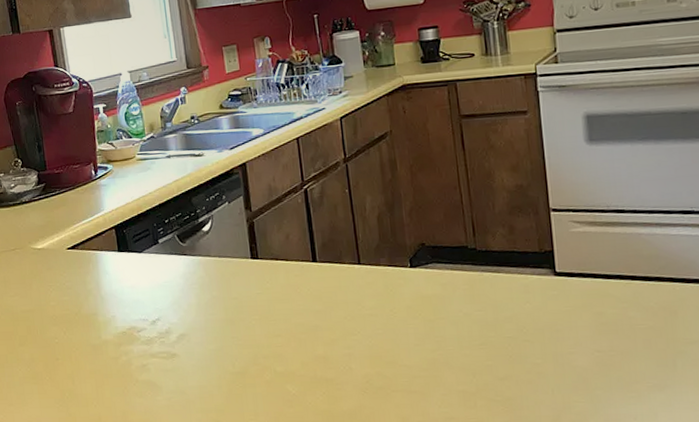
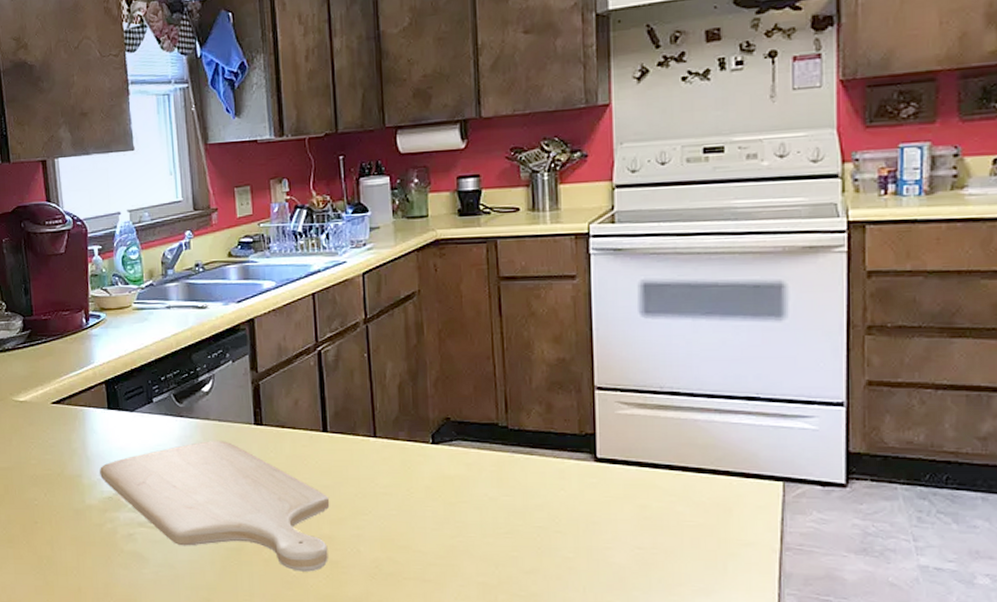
chopping board: none [113,275,324,390] -> present [100,441,330,572]

